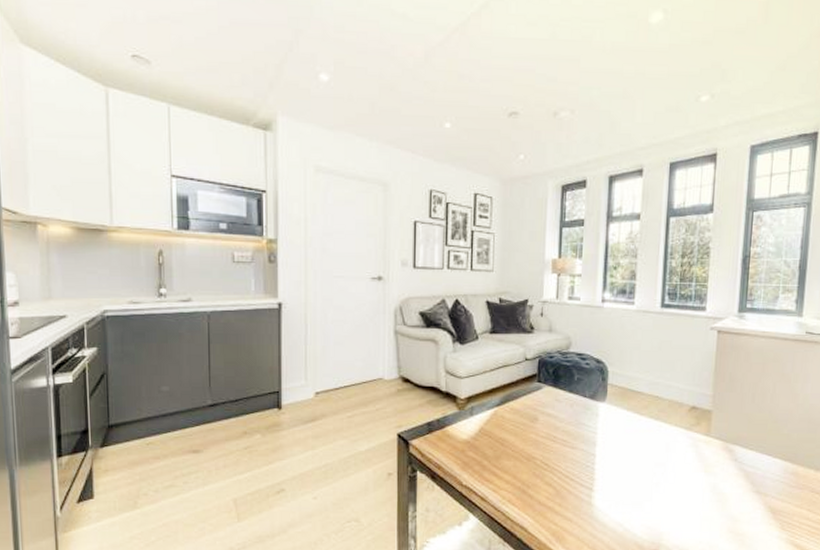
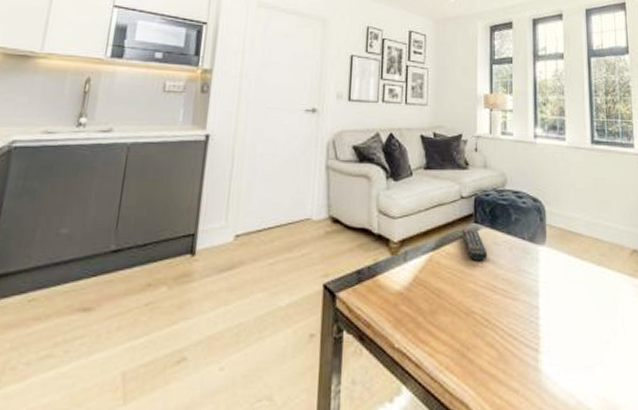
remote control: none [525,388,550,416] -> present [462,229,488,262]

